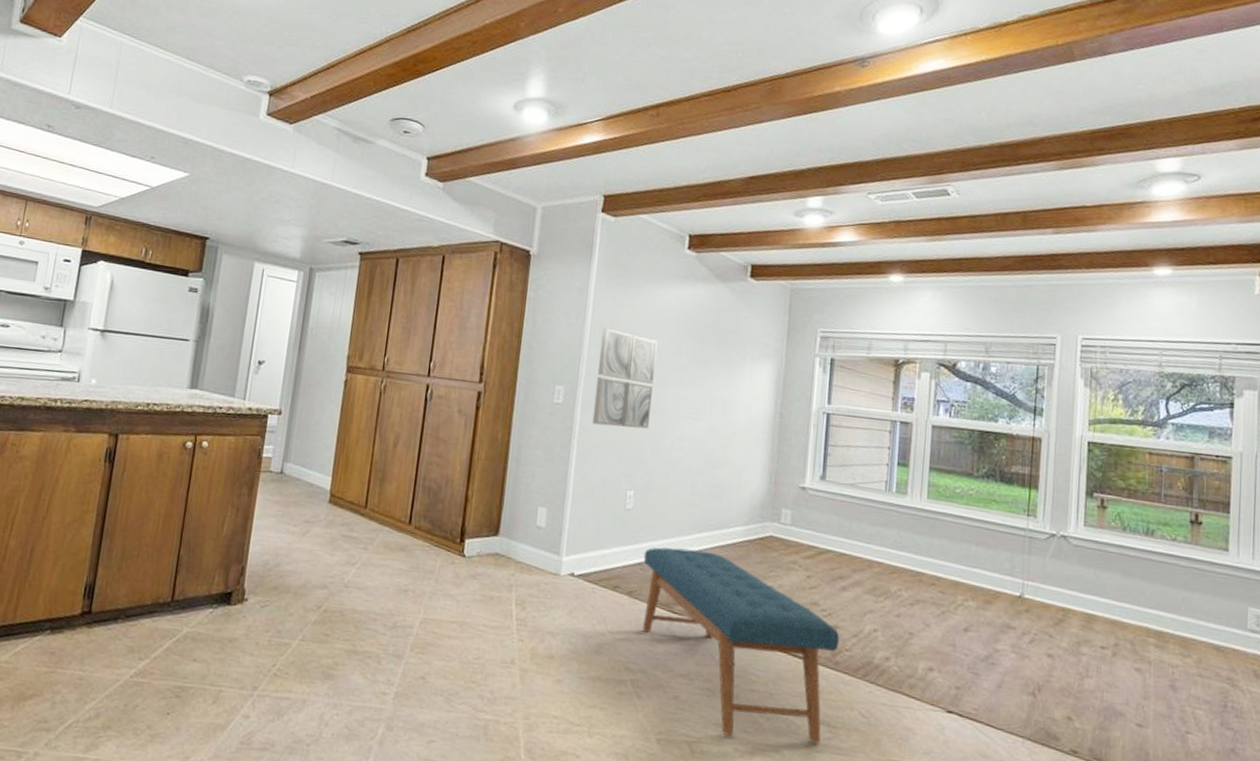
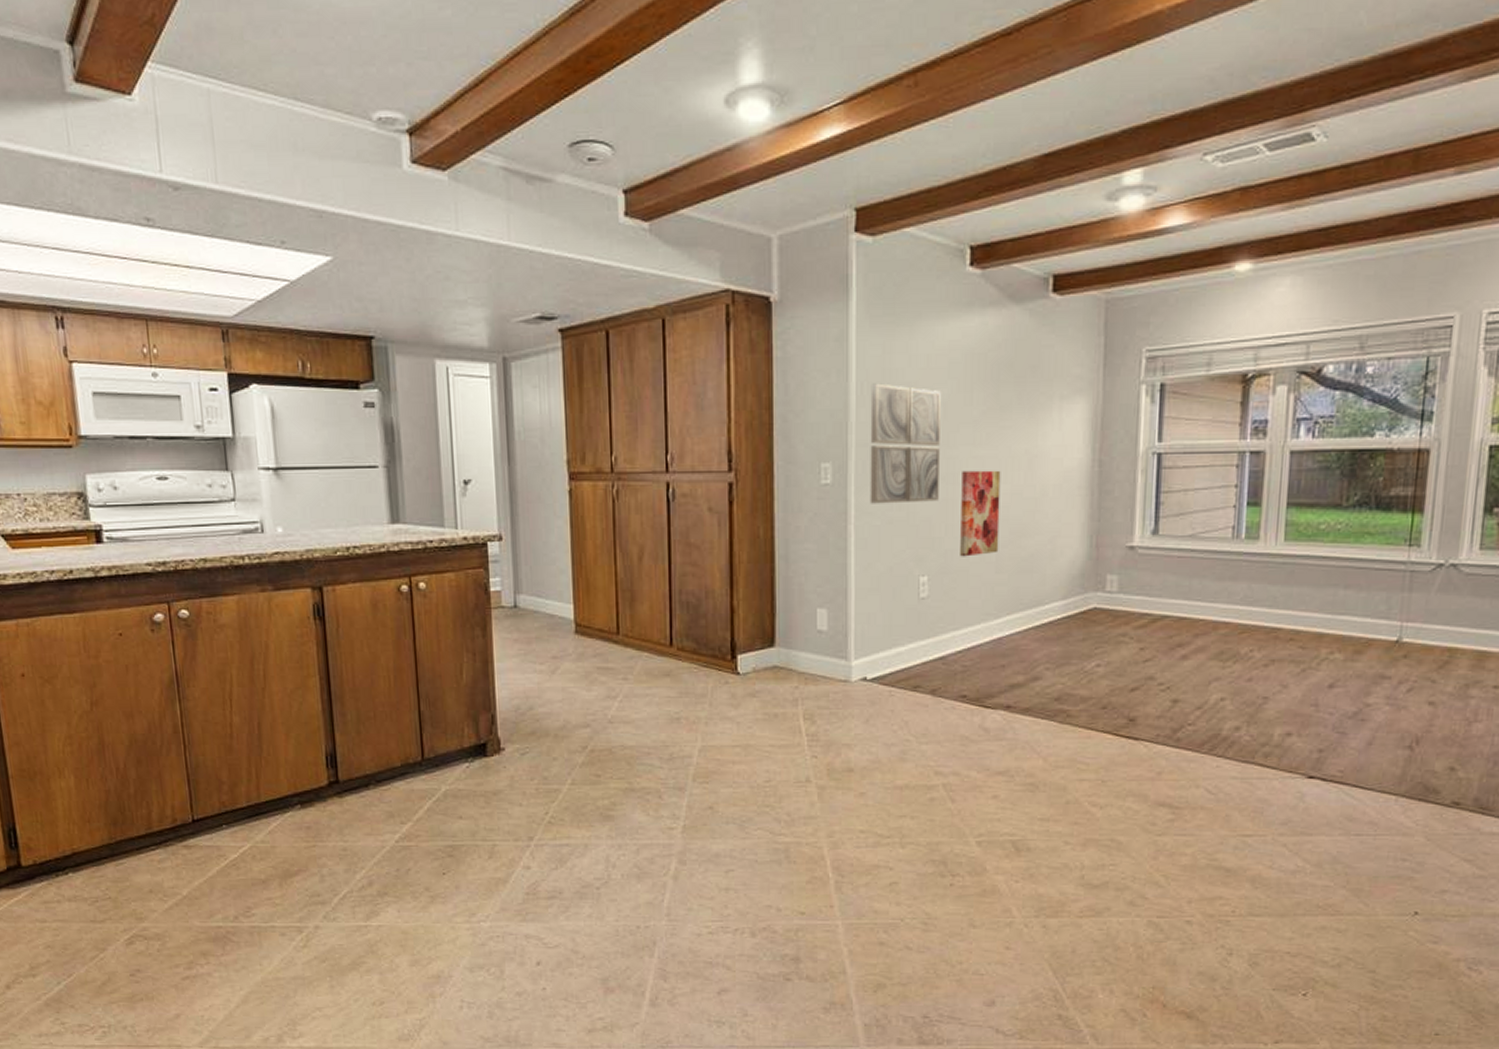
bench: present [643,547,840,744] -> none [945,635,1181,829]
wall art: none [662,407,701,479] -> present [960,470,1001,557]

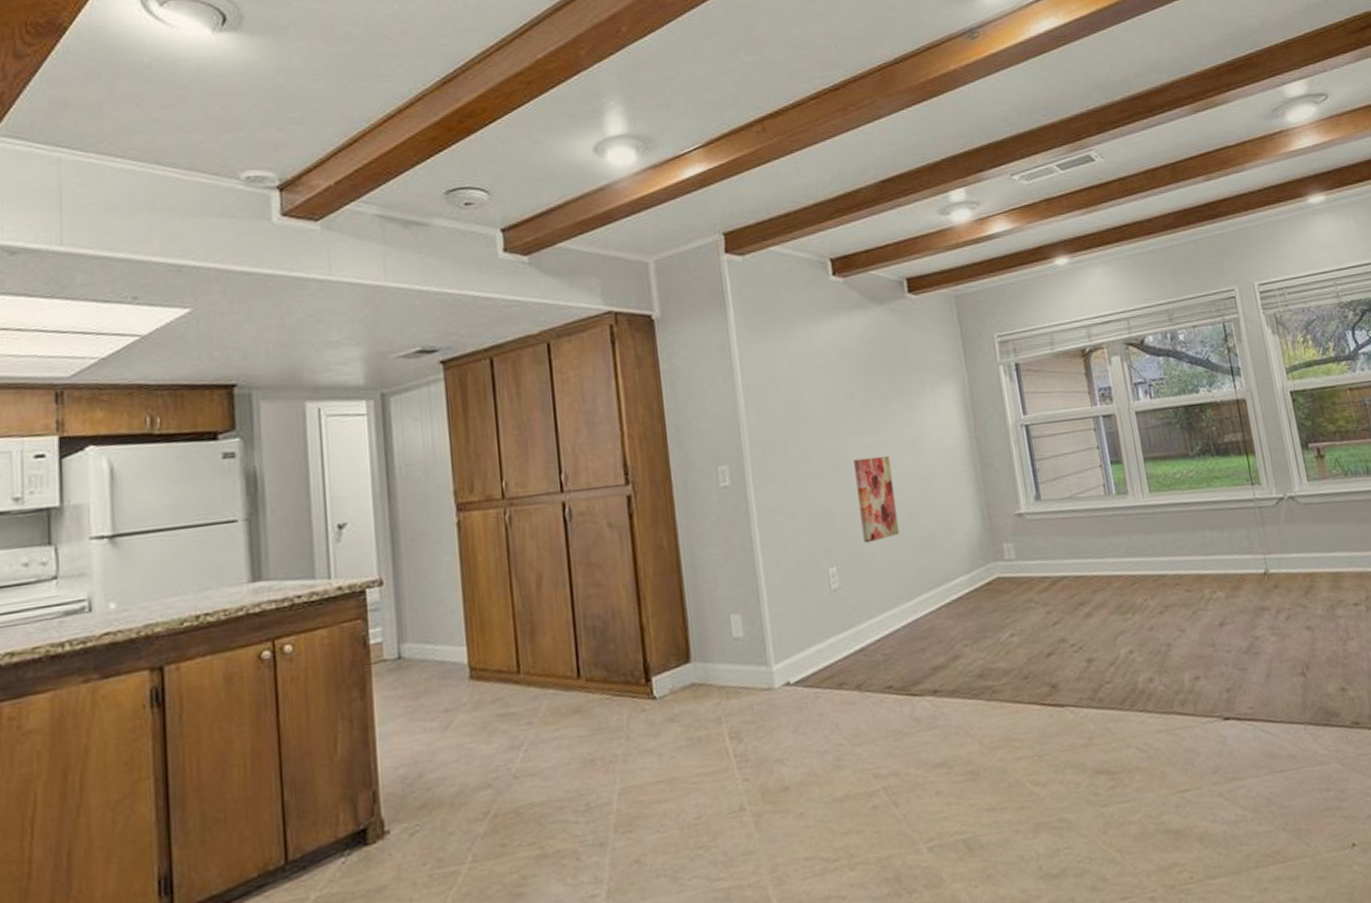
wall art: present [870,383,941,504] -> none [756,385,836,501]

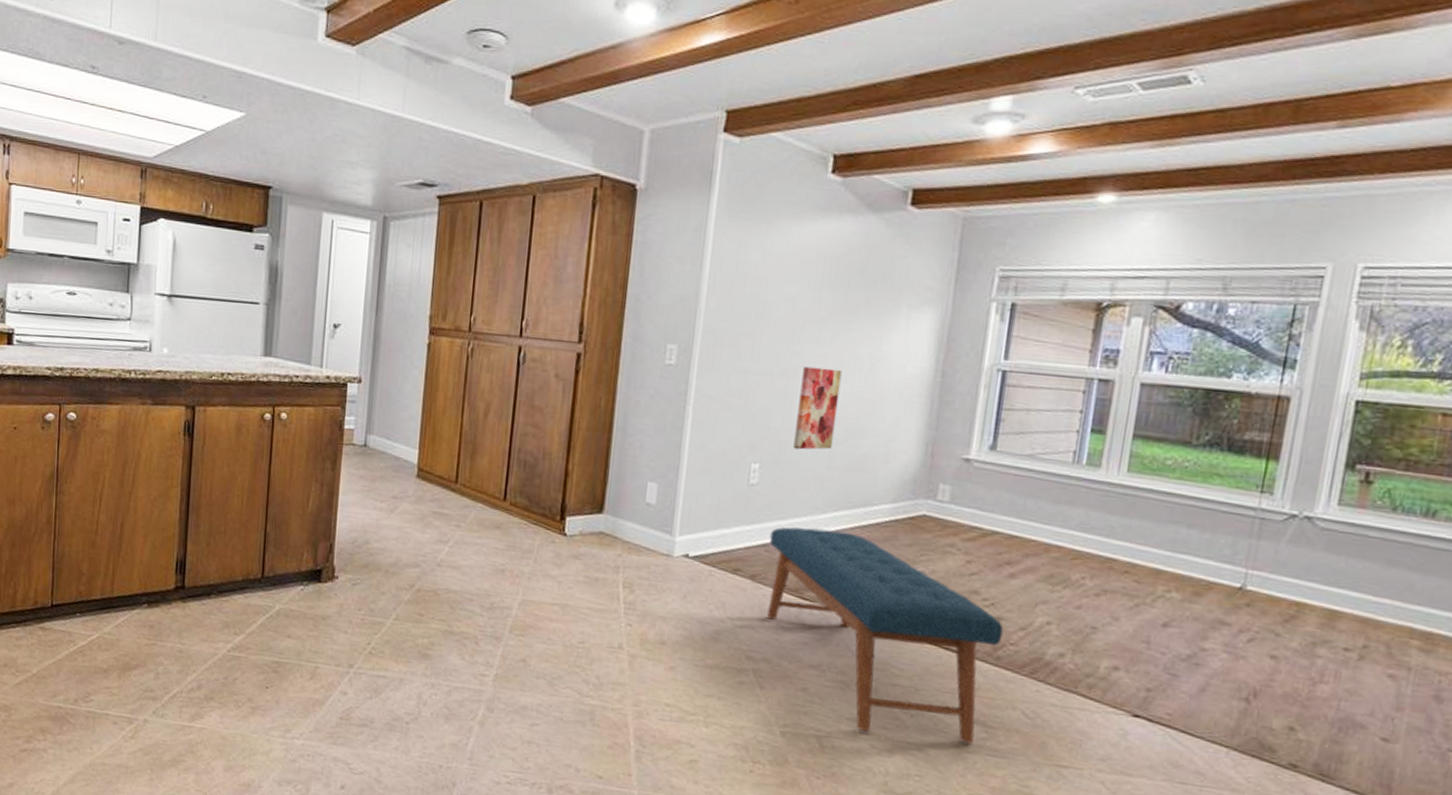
bench: none [864,614,1104,819] -> present [767,527,1004,744]

